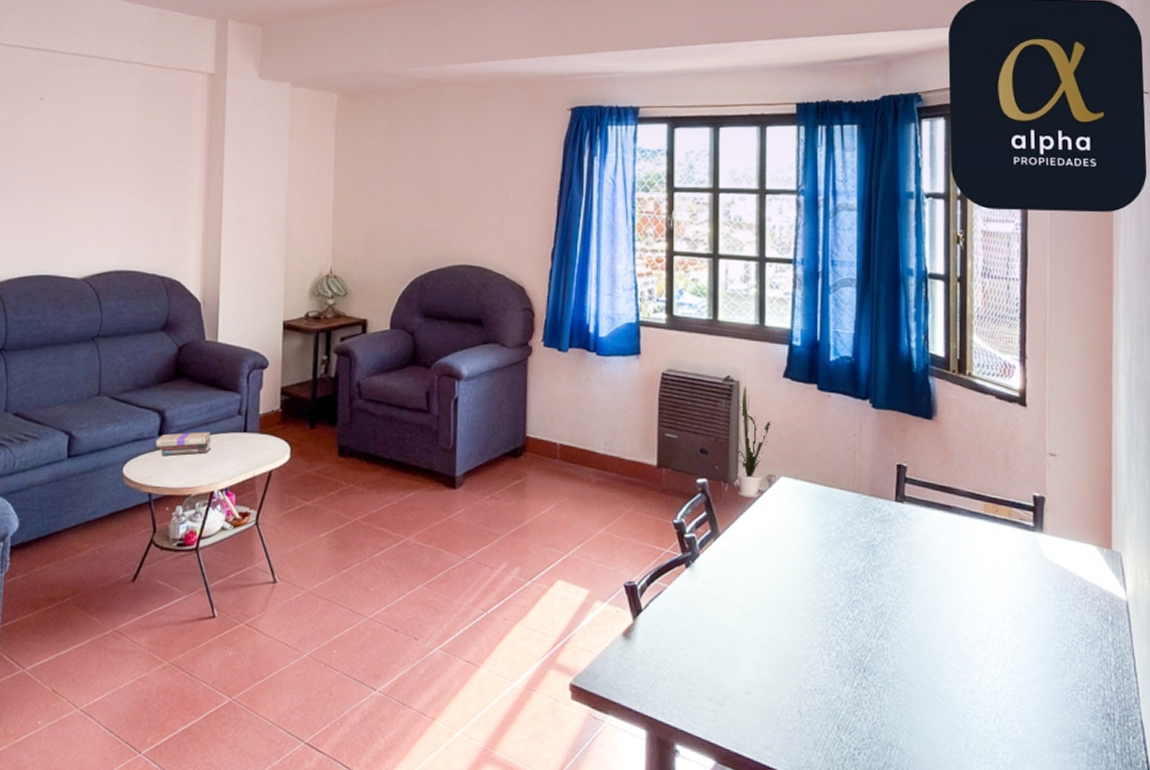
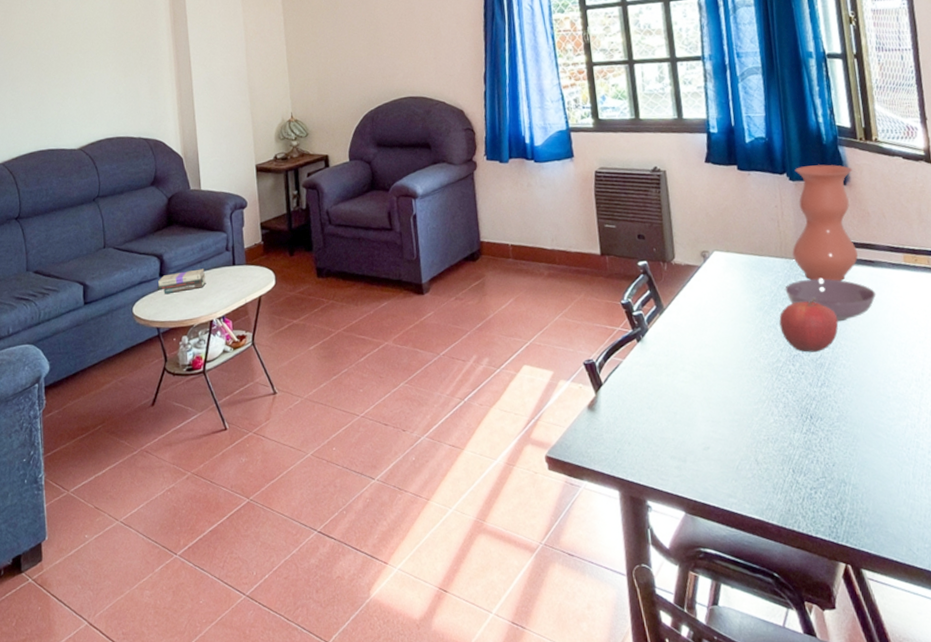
house plant: present [736,386,772,499] -> none [669,174,700,274]
fruit: none [843,539,906,599] -> present [779,297,839,352]
bowl: none [853,519,950,569] -> present [785,278,877,322]
vase: none [865,394,941,524] -> present [792,164,858,281]

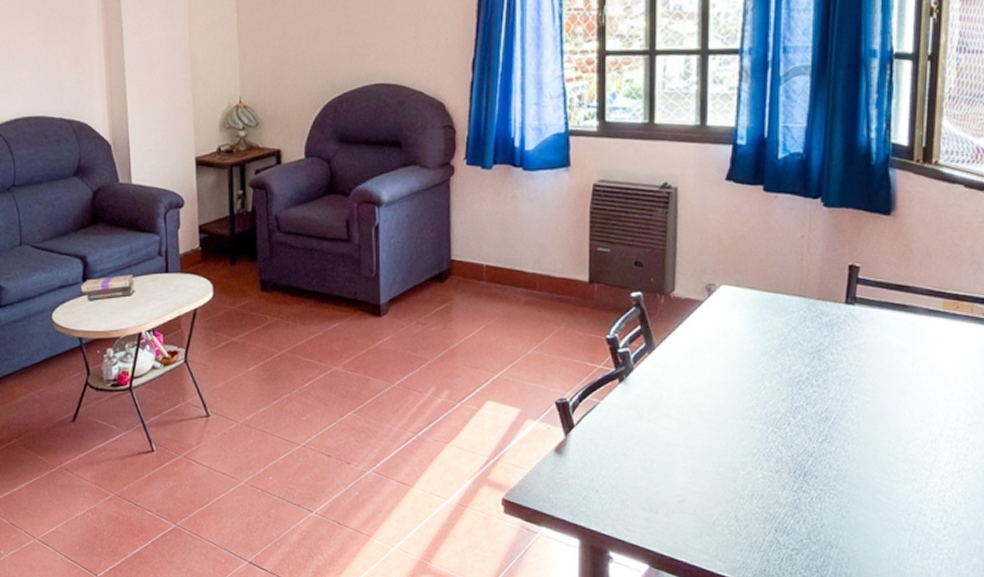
fruit: present [779,297,839,352] -> none [785,343,854,404]
bowl: present [785,278,877,322] -> none [798,323,904,373]
vase: present [792,164,858,281] -> none [813,189,902,326]

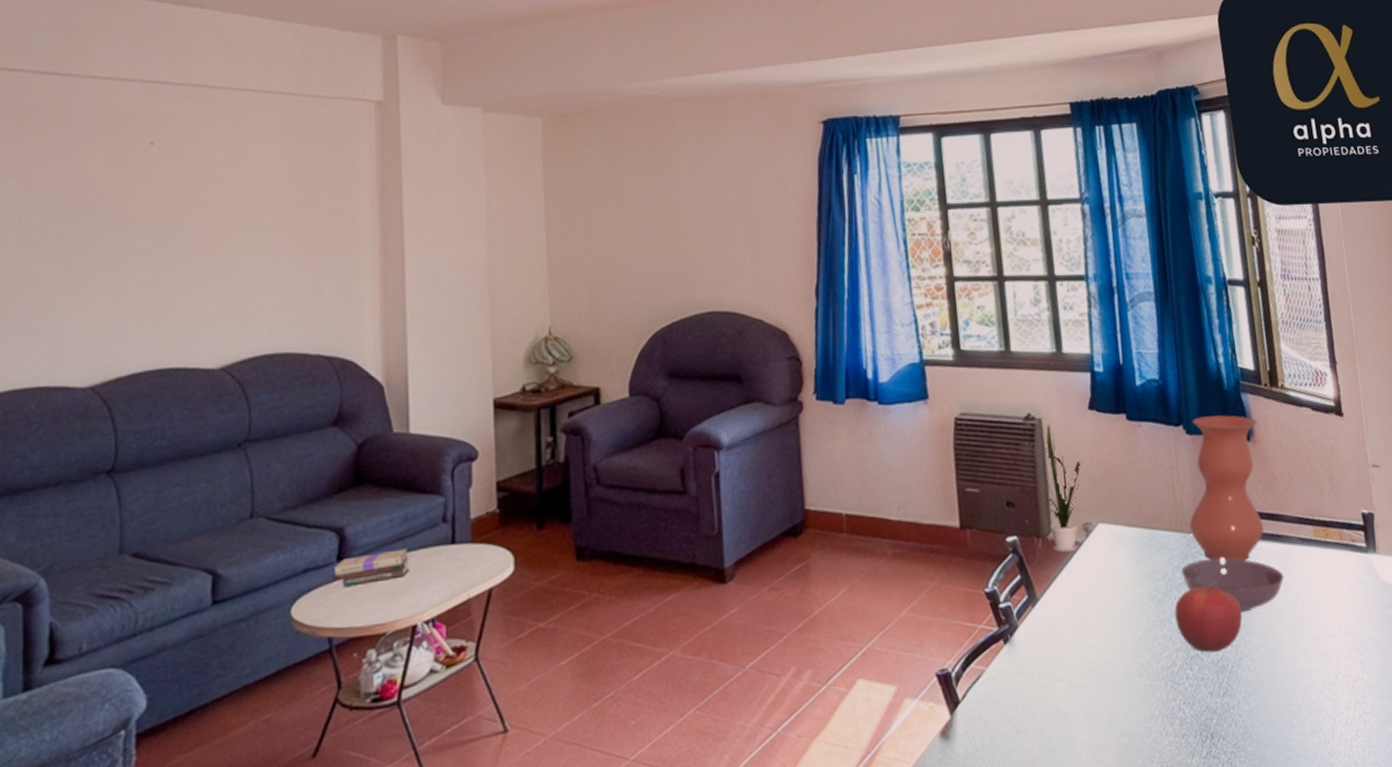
house plant: none [673,192,713,310] -> present [1045,424,1082,553]
fruit: none [785,343,854,404] -> present [1174,582,1243,652]
bowl: none [798,323,904,373] -> present [1181,558,1285,613]
vase: none [813,189,902,326] -> present [1189,415,1264,561]

